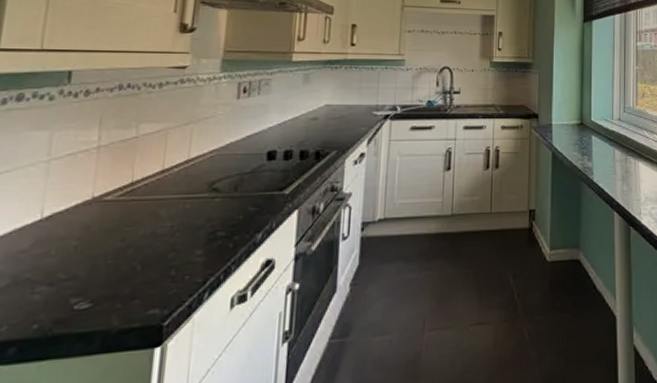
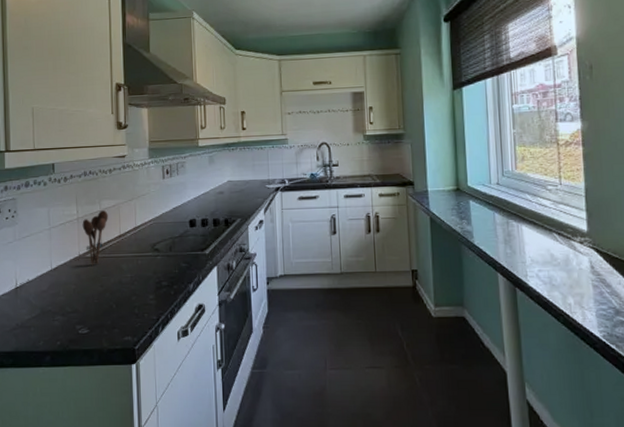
utensil holder: none [104,137,149,212] -> present [82,210,108,265]

